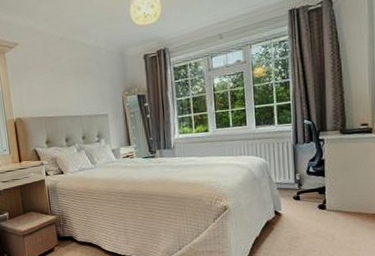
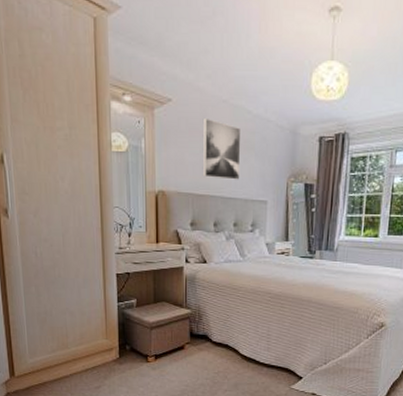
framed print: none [45,54,82,102] -> present [202,119,241,180]

